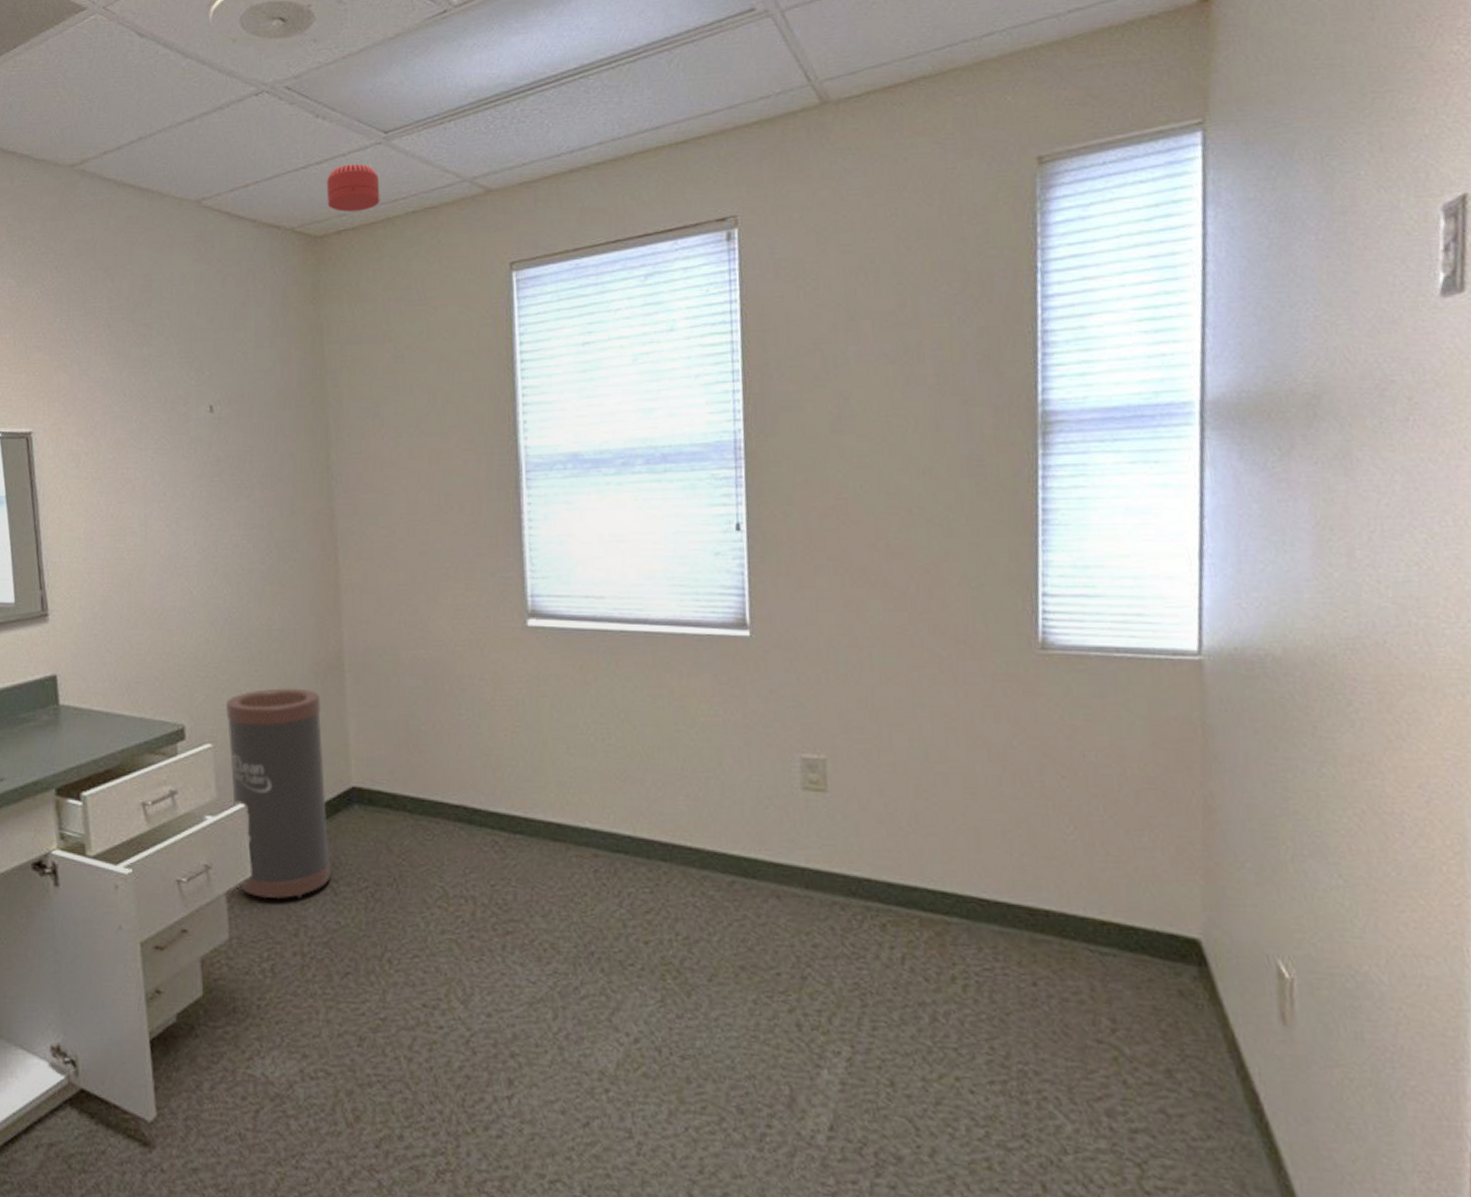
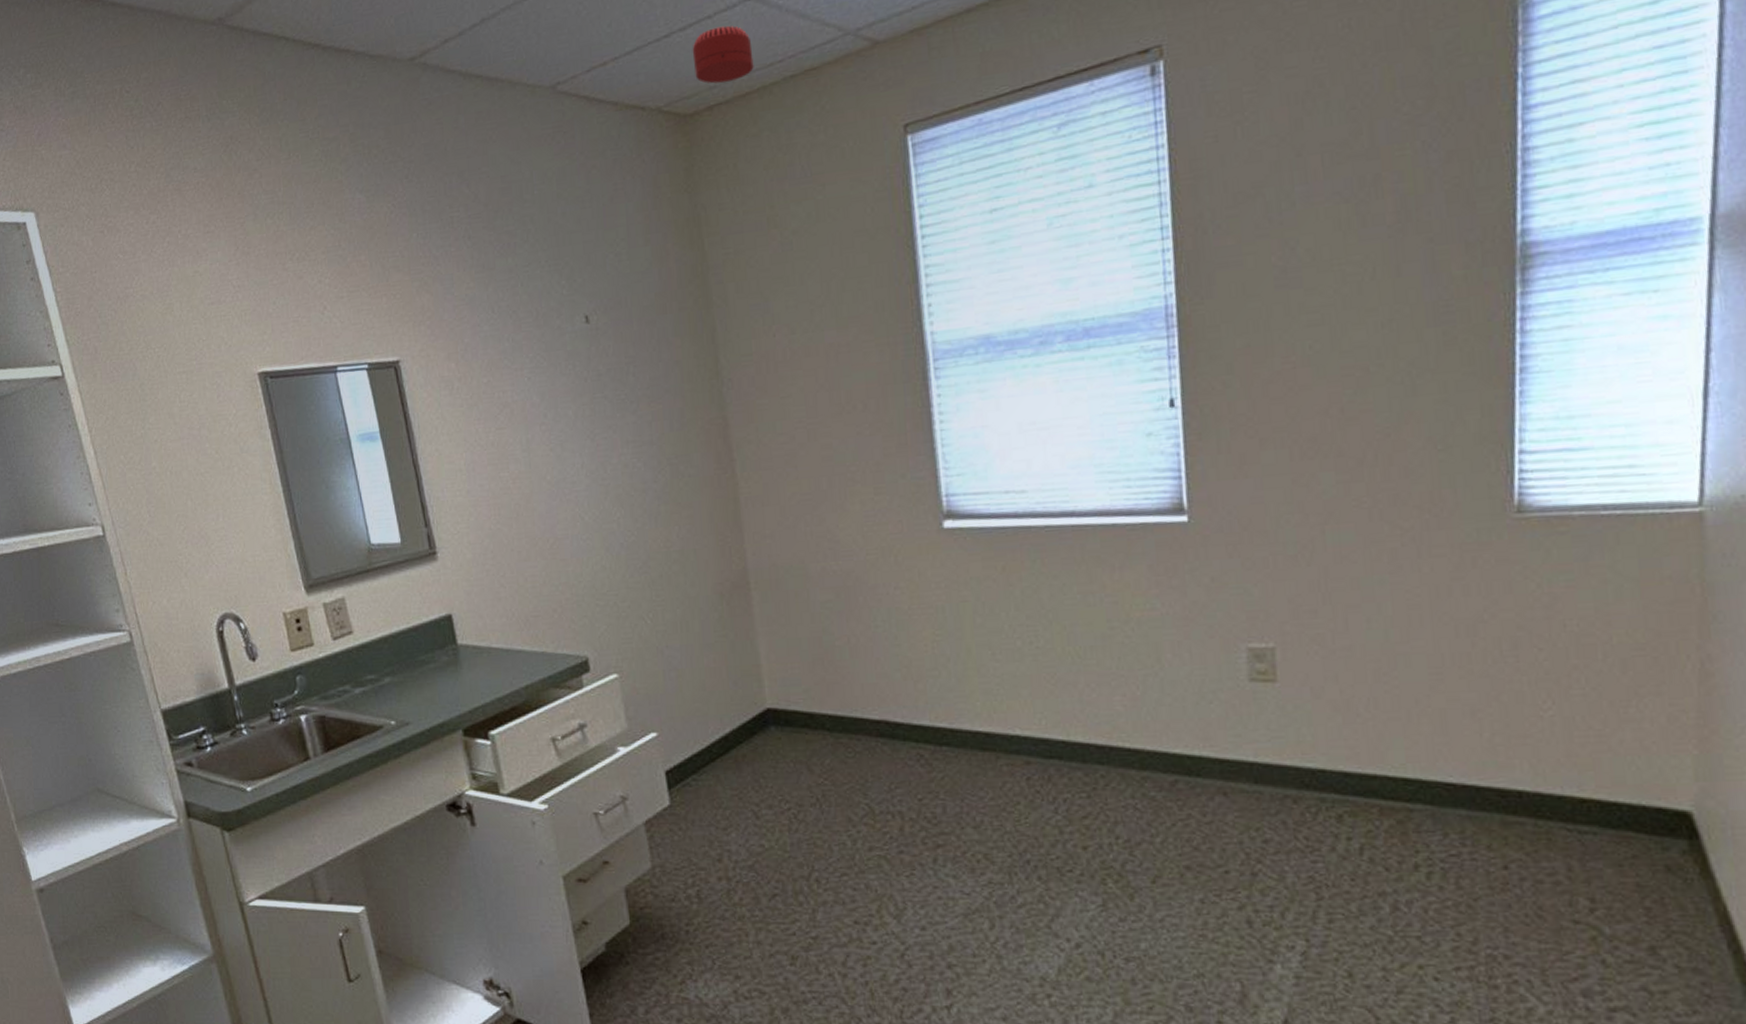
trash can: present [226,688,331,900] -> none [629,610,751,826]

